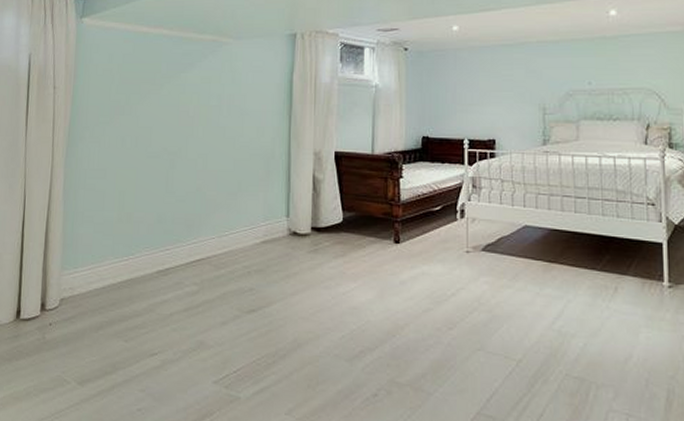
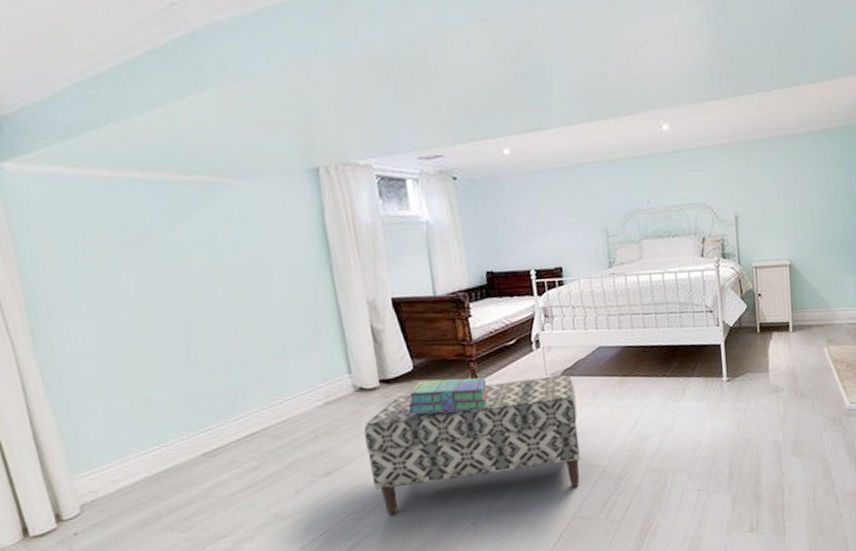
bench: none [288,246,495,378] -> present [364,374,581,515]
stack of books: none [331,234,408,273] -> present [407,377,488,414]

